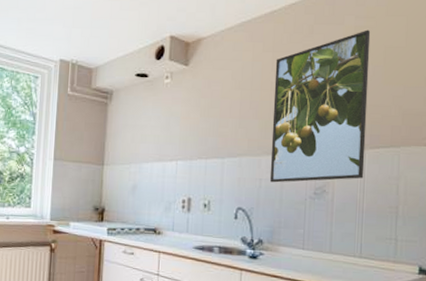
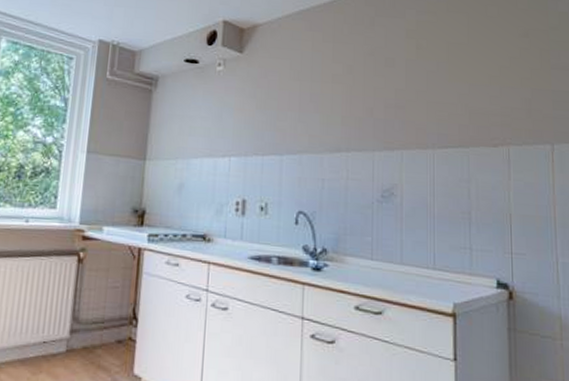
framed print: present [269,29,371,183] -> none [333,24,433,184]

